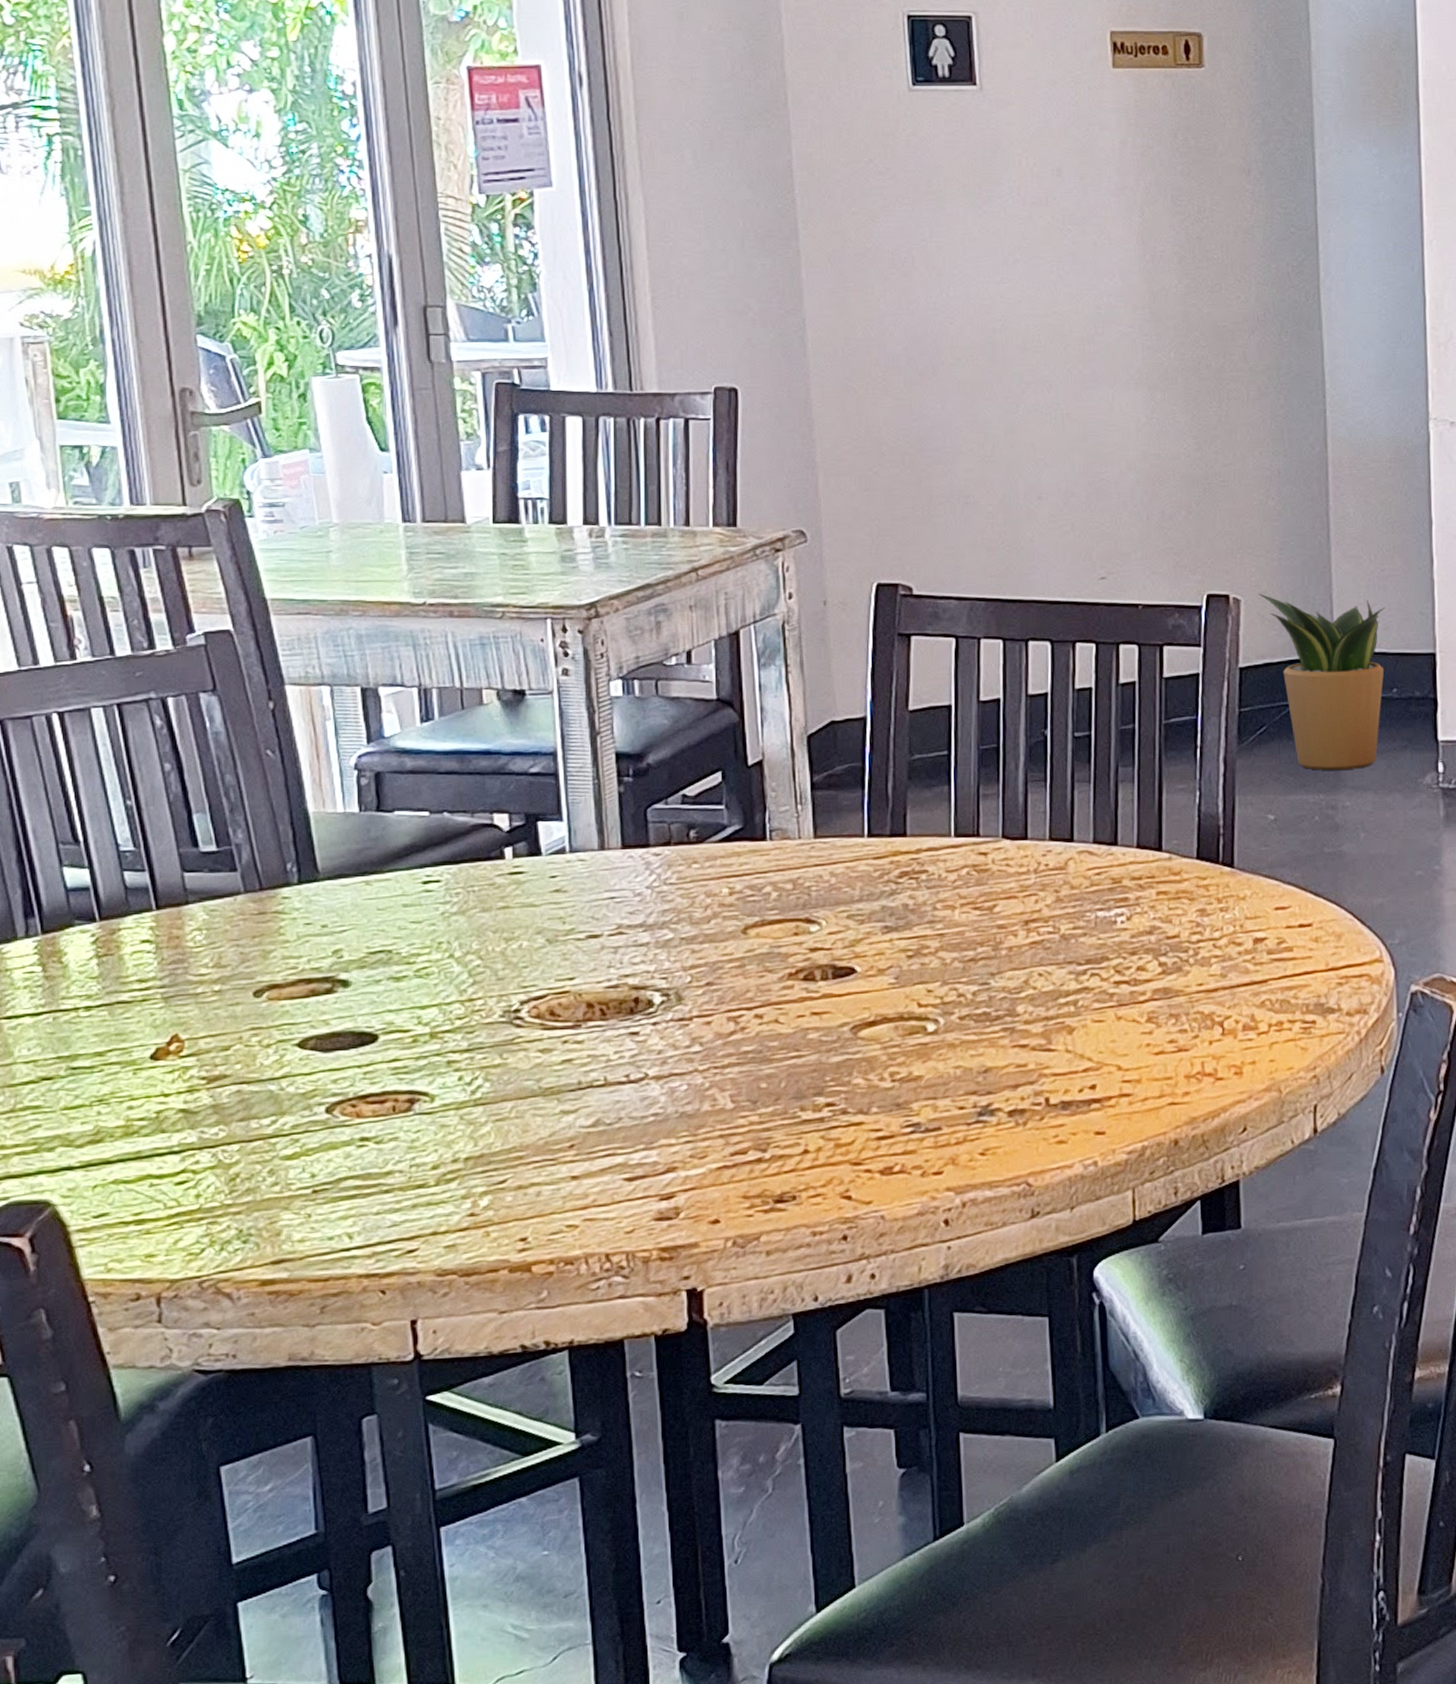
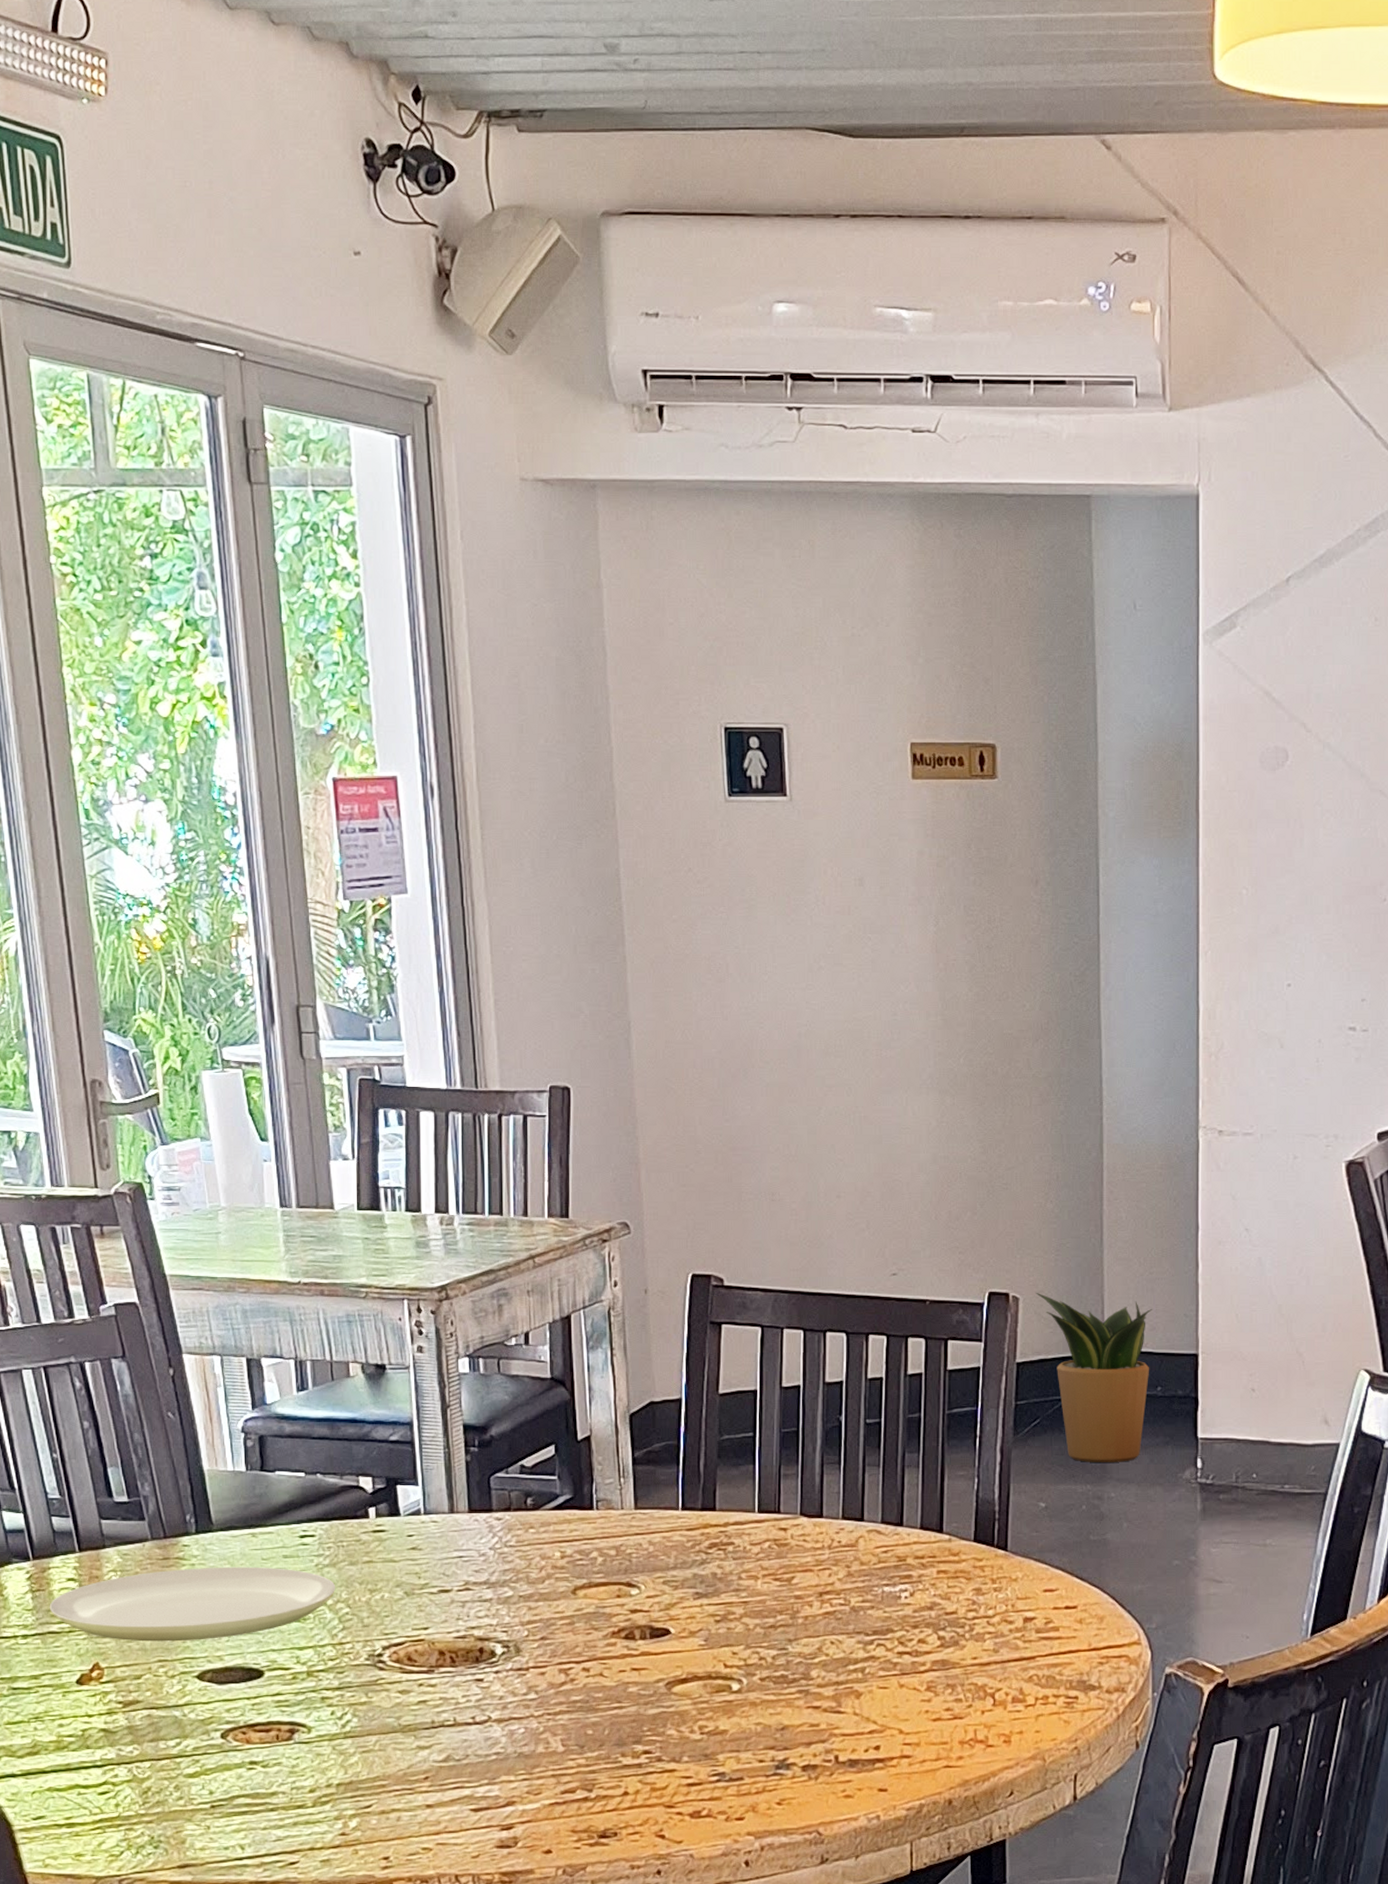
plate: none [118,918,465,1008] -> present [49,1567,336,1642]

